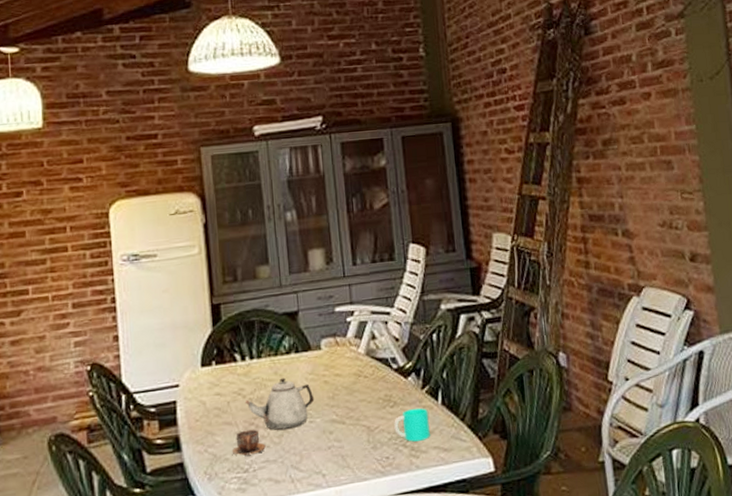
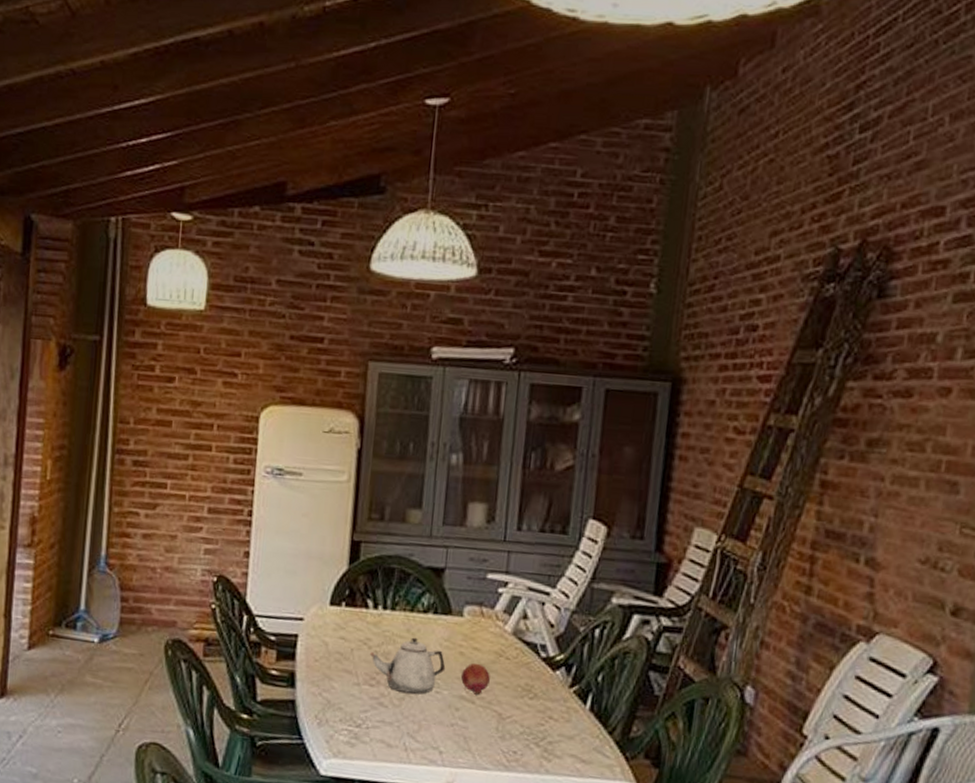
cup: present [232,429,266,457] -> none [347,683,384,712]
fruit: none [328,387,354,416] -> present [460,662,490,695]
cup: present [394,407,430,442] -> none [529,706,572,745]

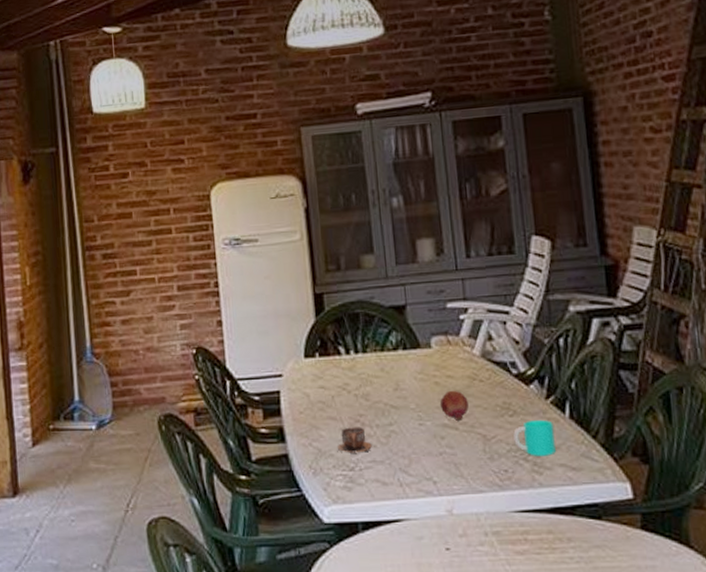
cup: none [347,683,384,712] -> present [337,427,372,454]
teapot: present [369,637,446,694] -> none [350,375,425,430]
cup: none [529,706,572,745] -> present [513,419,556,456]

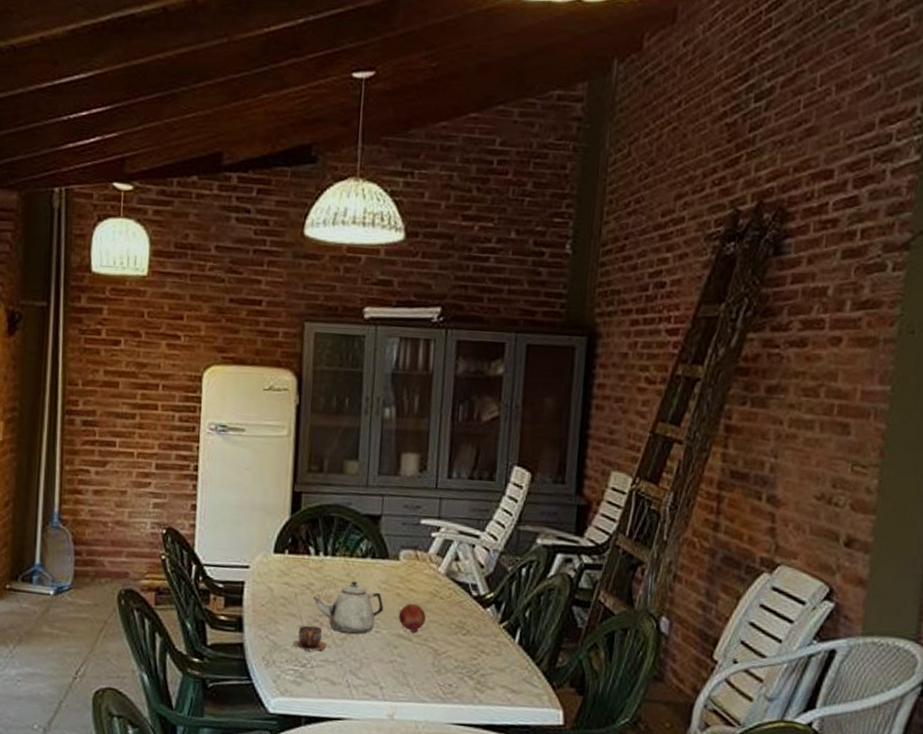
teapot: none [350,375,425,430] -> present [312,581,384,634]
cup: present [513,419,556,456] -> none [462,641,502,677]

